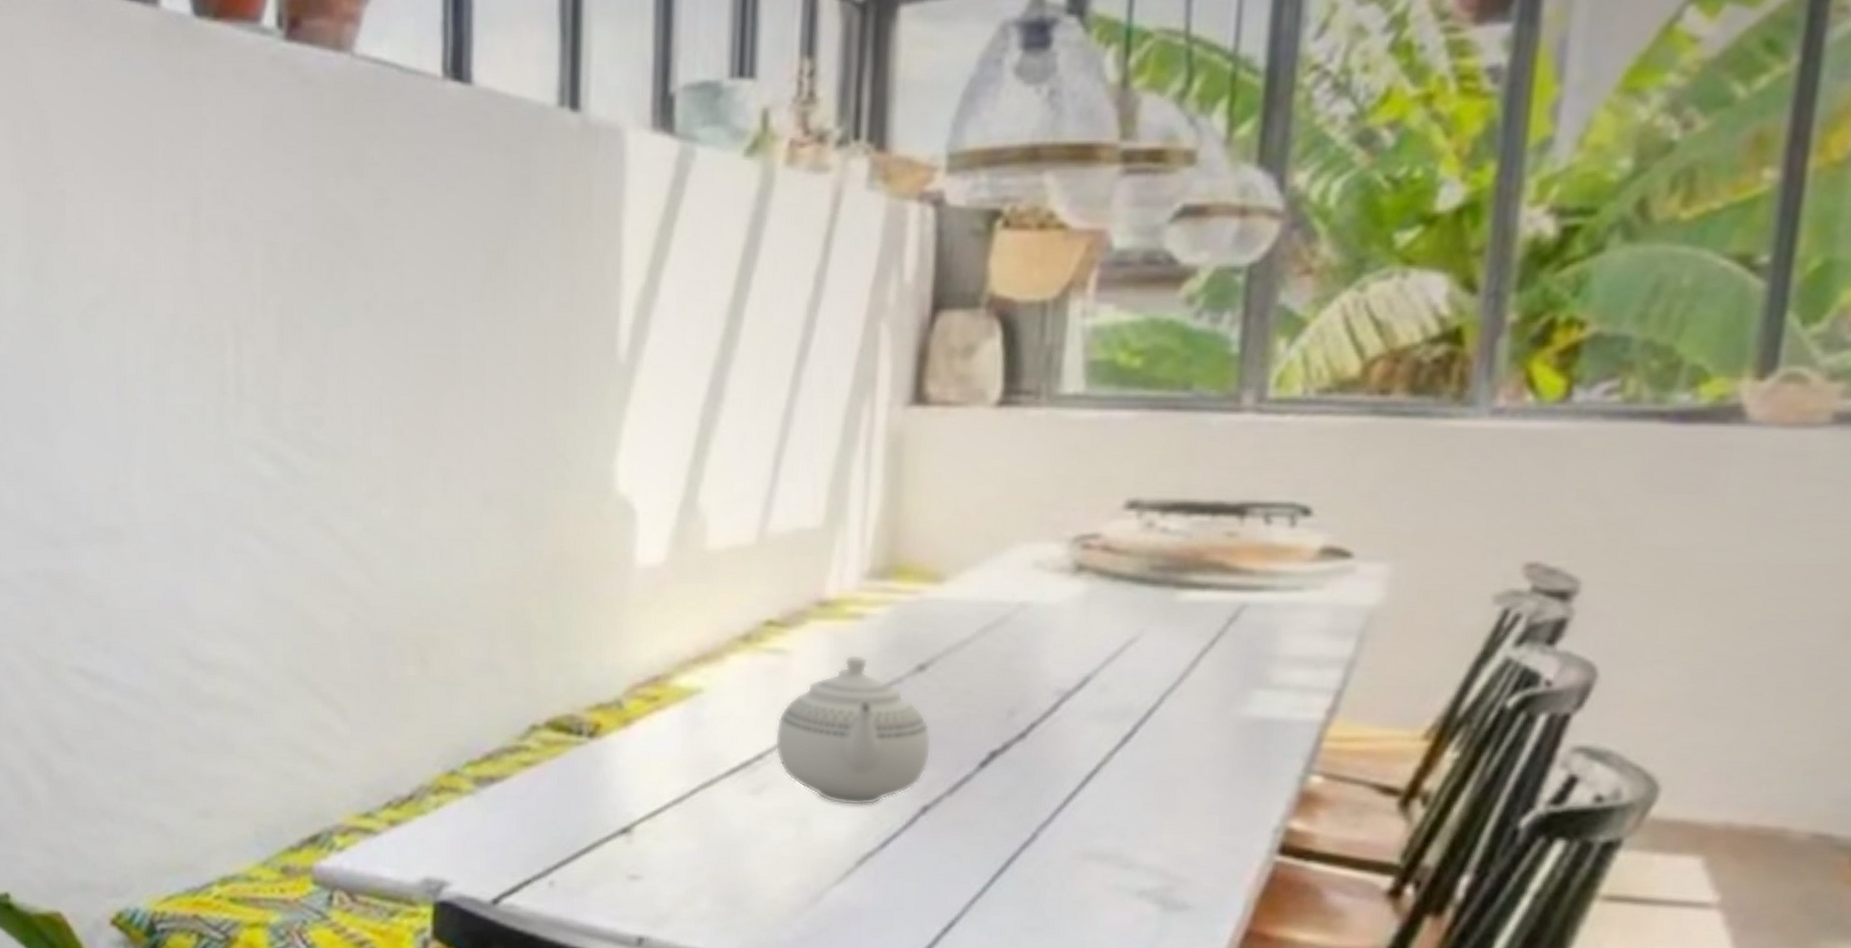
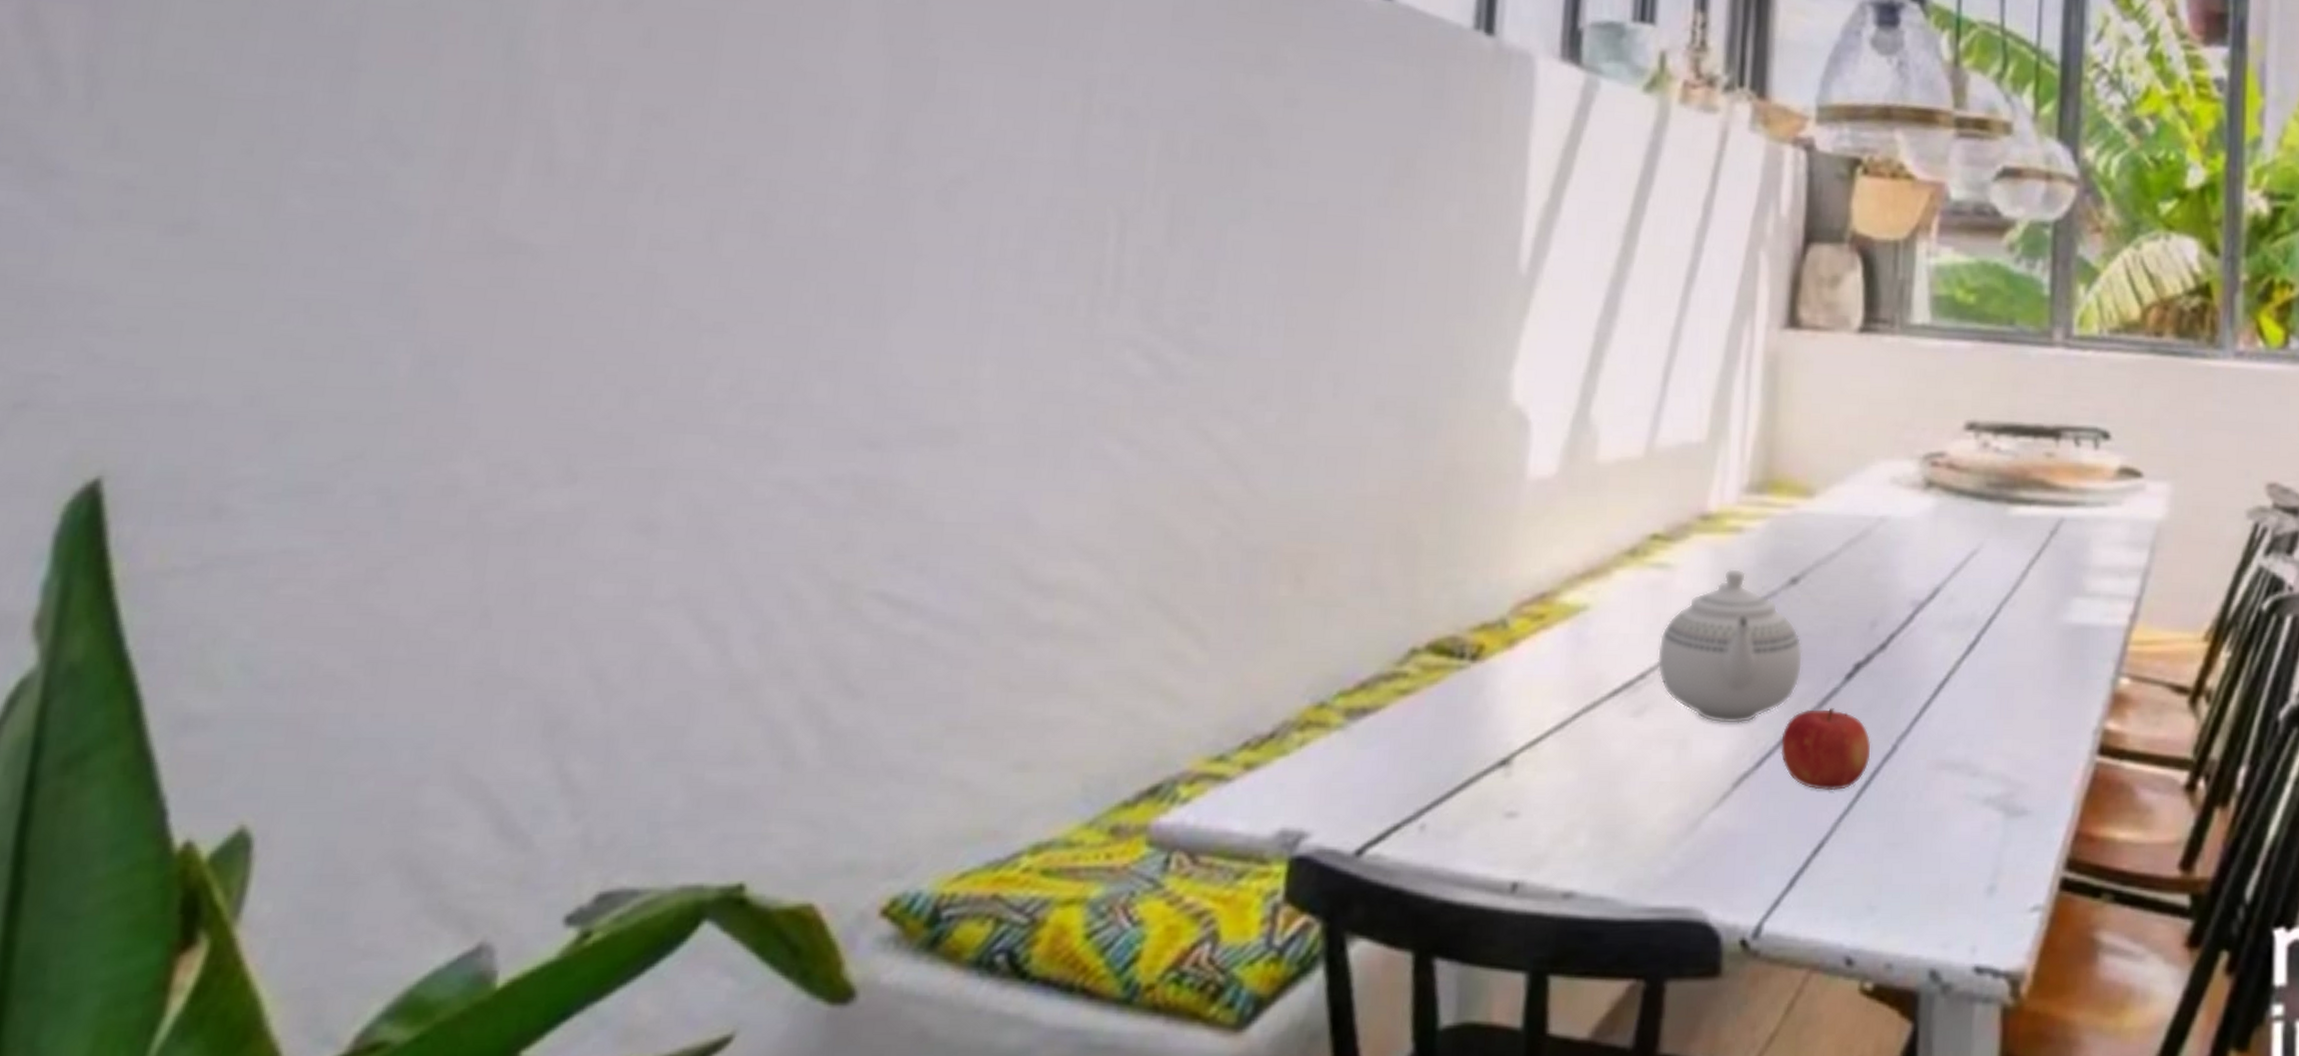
fruit: none [907,793,1008,874] -> present [1781,707,1871,791]

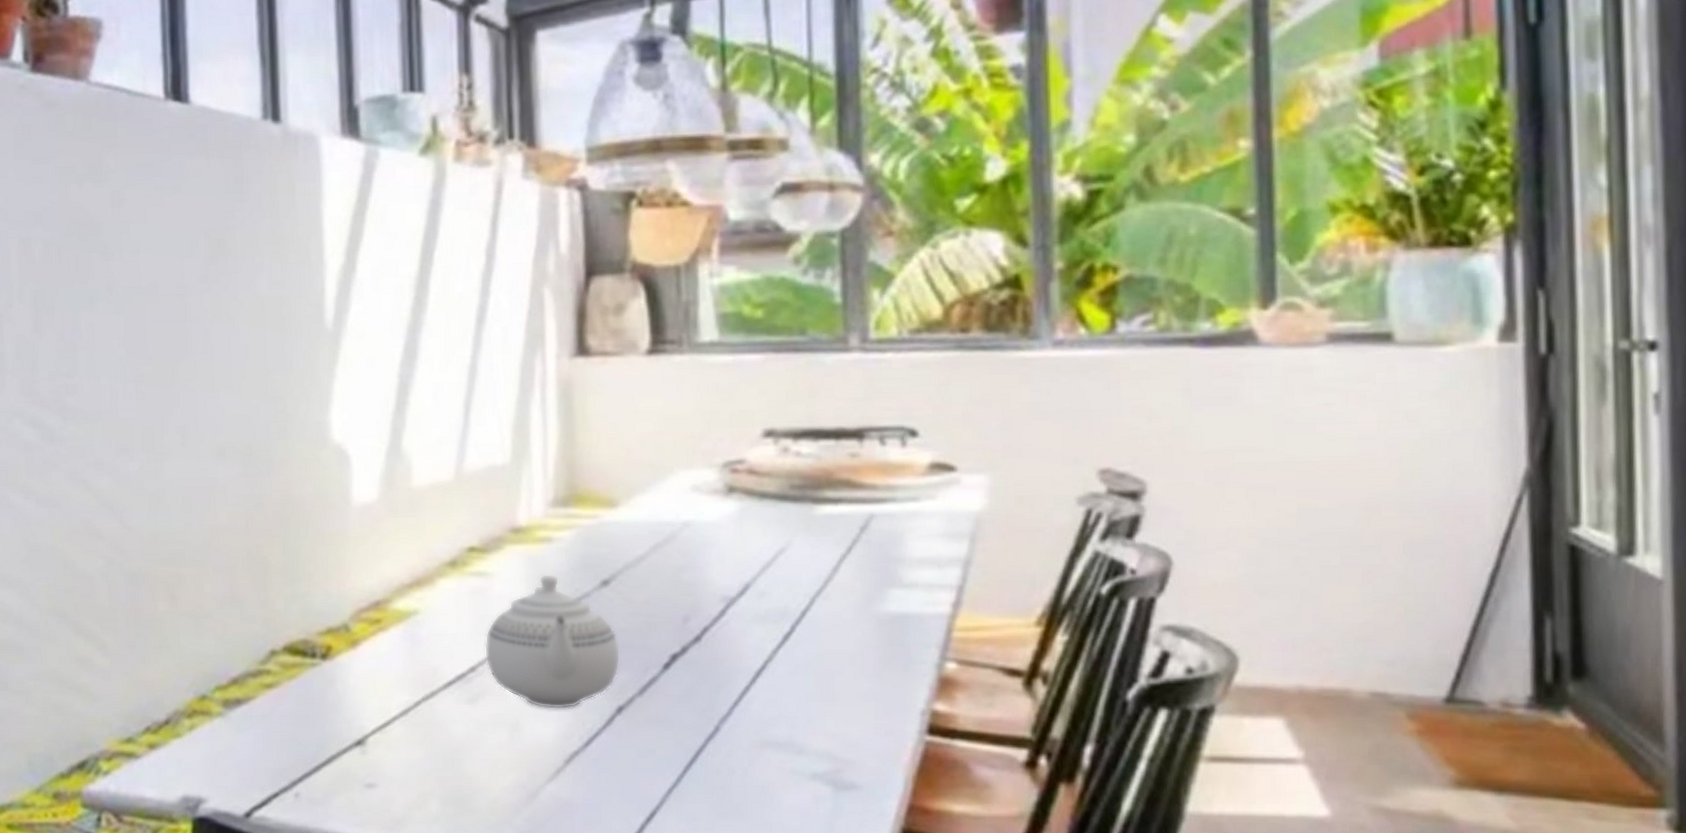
fruit: present [1781,707,1871,791] -> none [606,693,694,767]

